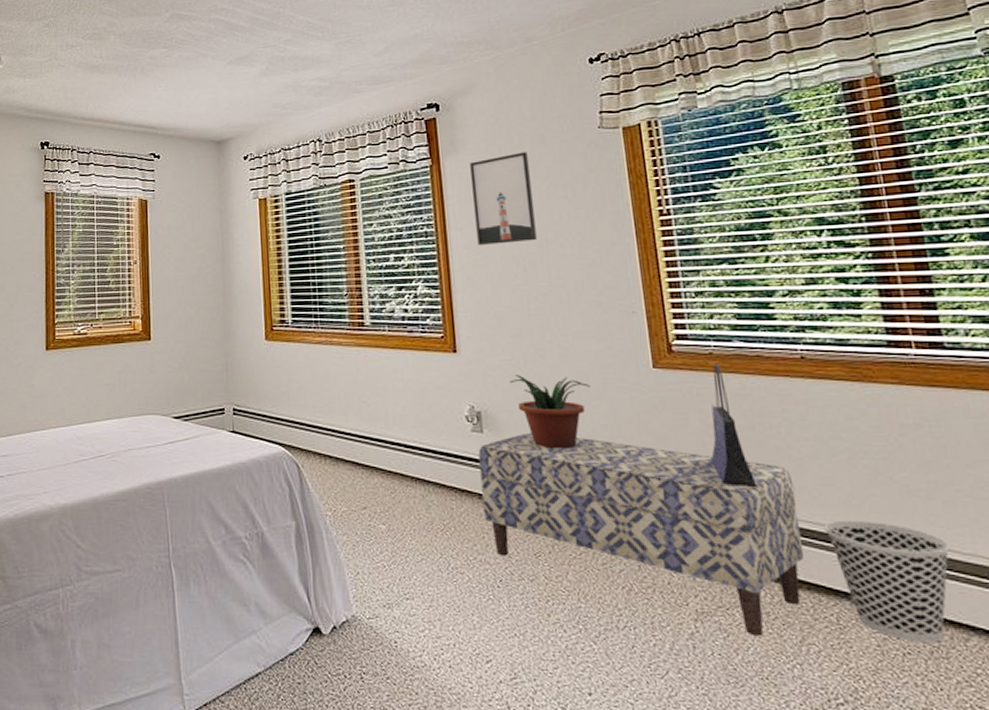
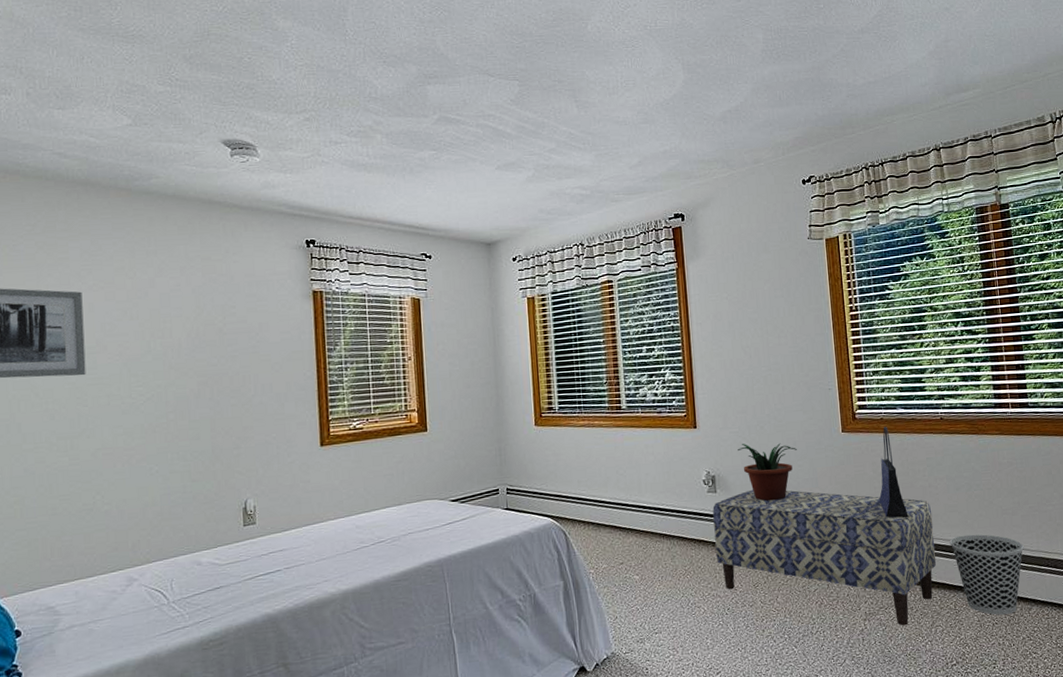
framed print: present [470,152,537,245] -> none [709,258,760,337]

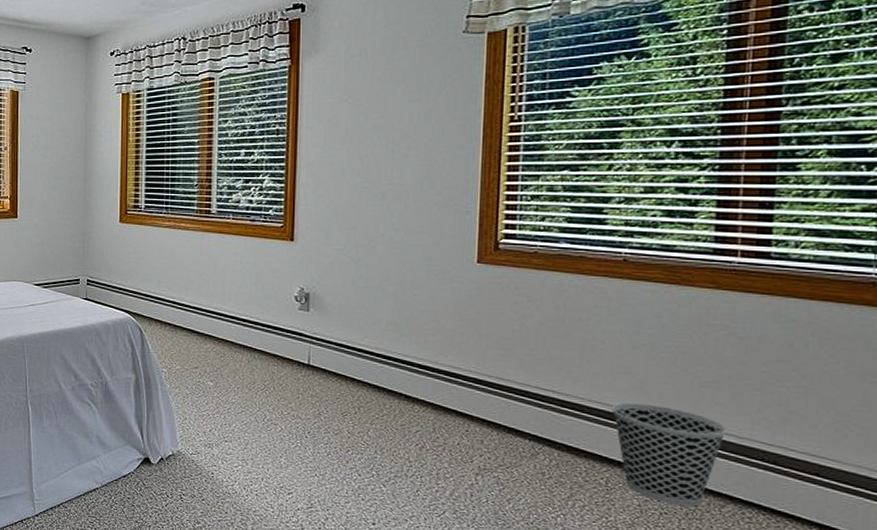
bench: present [713,489,937,626] -> none [301,313,592,491]
potted plant: present [738,443,798,501] -> none [340,263,416,329]
tote bag: present [879,427,909,518] -> none [516,262,556,372]

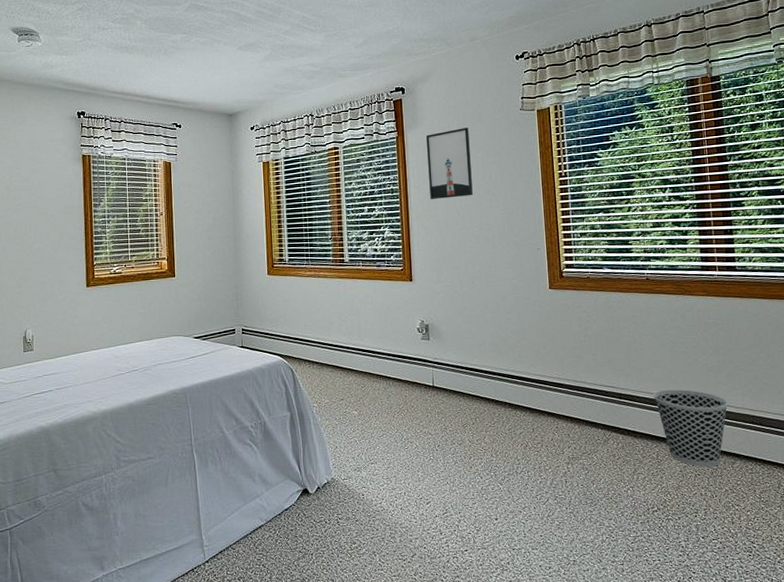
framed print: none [326,55,387,144] -> present [426,127,473,199]

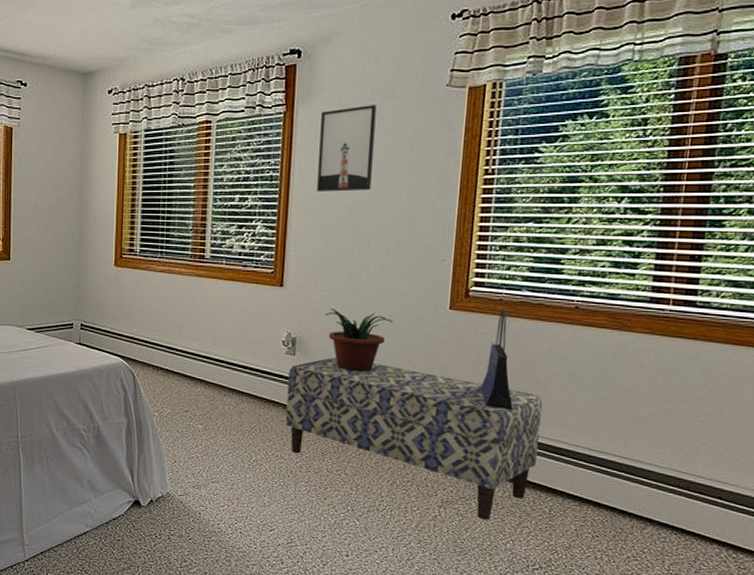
bench: none [426,338,640,471] -> present [286,357,543,521]
potted plant: none [450,297,507,350] -> present [325,309,394,372]
tote bag: none [584,285,613,371] -> present [480,309,513,411]
wastebasket: present [653,389,729,467] -> none [557,438,652,529]

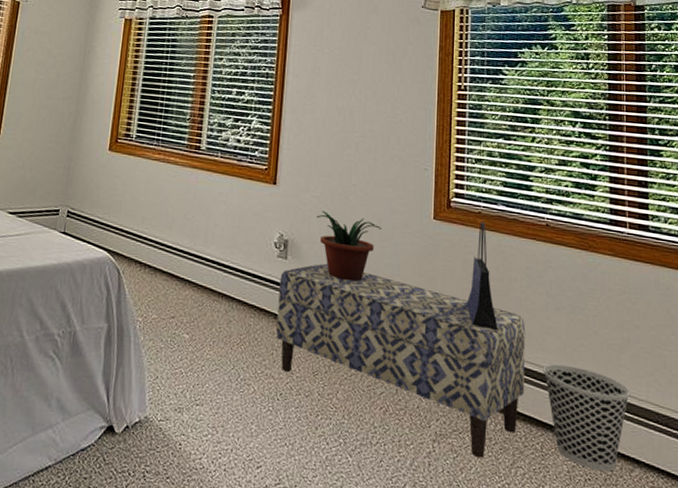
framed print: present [317,105,377,192] -> none [309,16,362,96]
wastebasket: none [557,438,652,529] -> present [543,364,630,472]

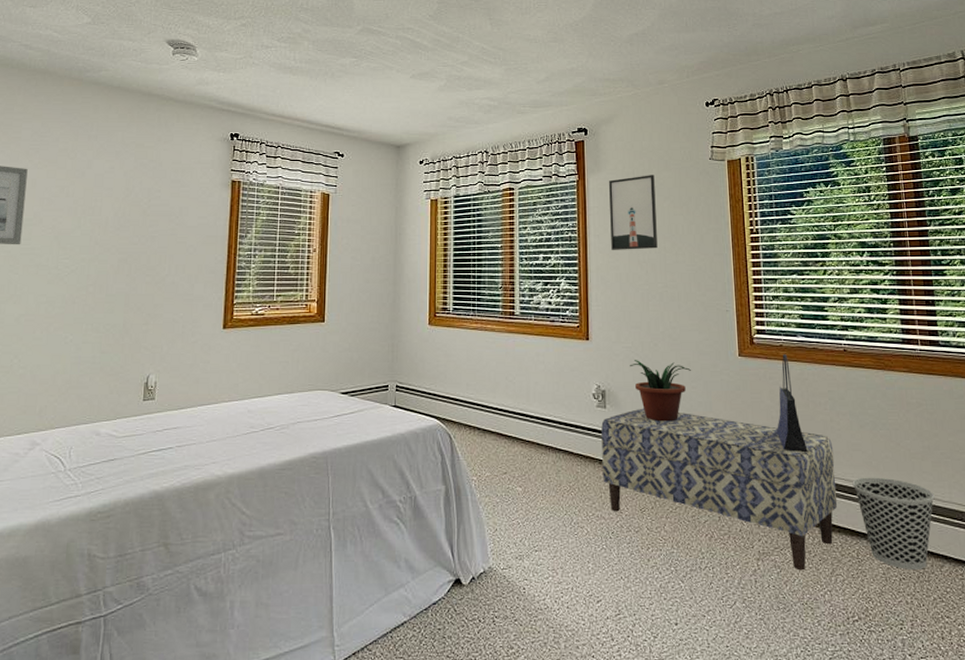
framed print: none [309,16,362,96] -> present [609,175,658,250]

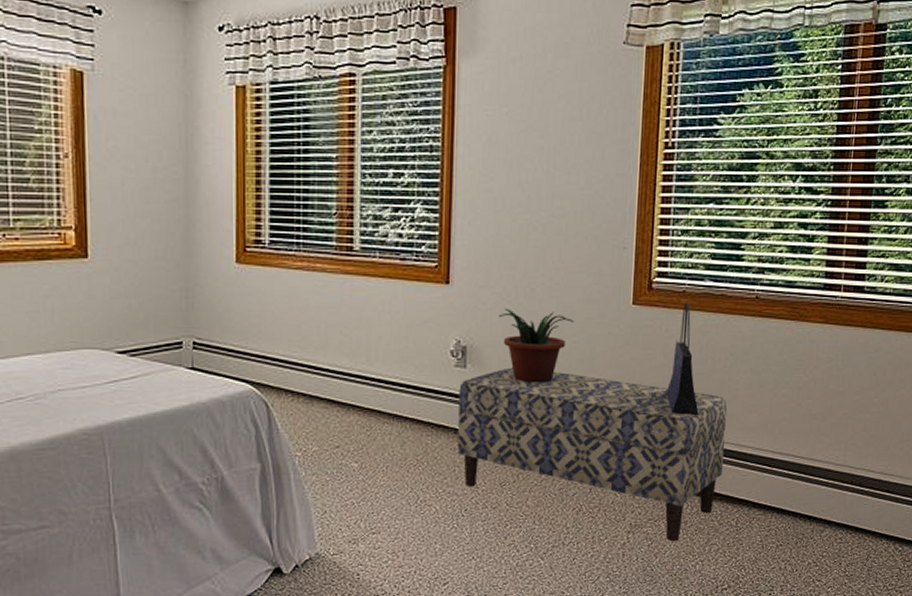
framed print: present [609,175,658,250] -> none [485,62,549,167]
wastebasket: present [852,477,935,570] -> none [742,441,828,536]

